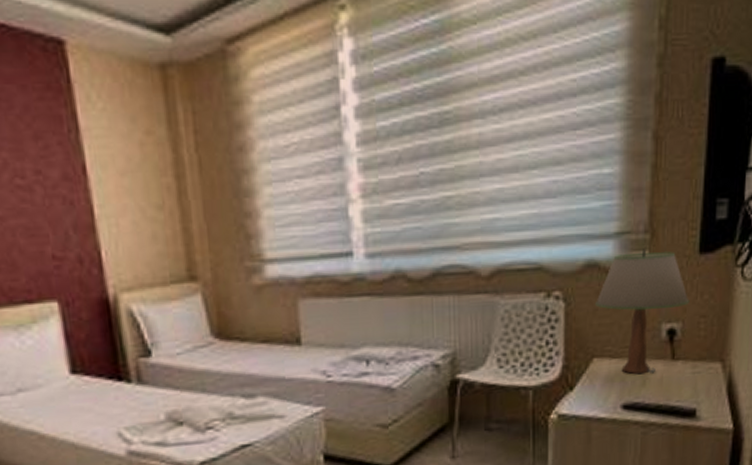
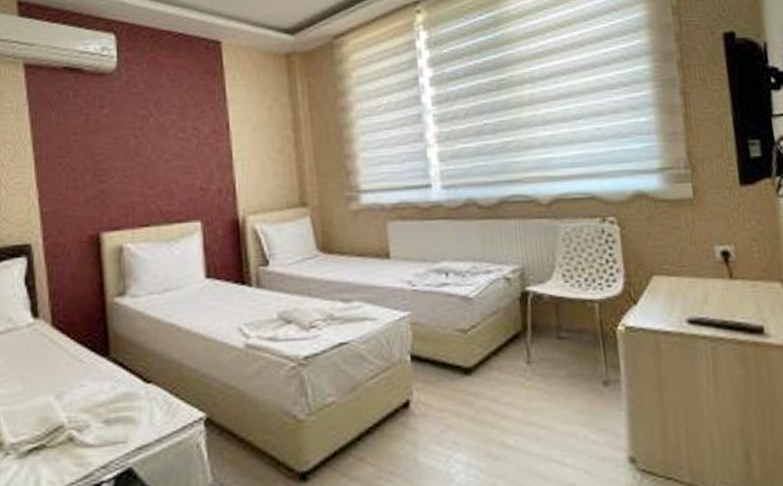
table lamp: present [594,249,690,375] -> none [647,181,738,292]

